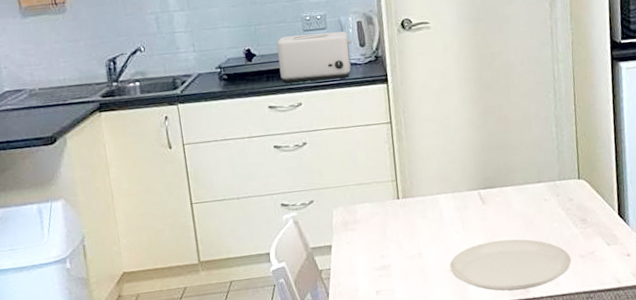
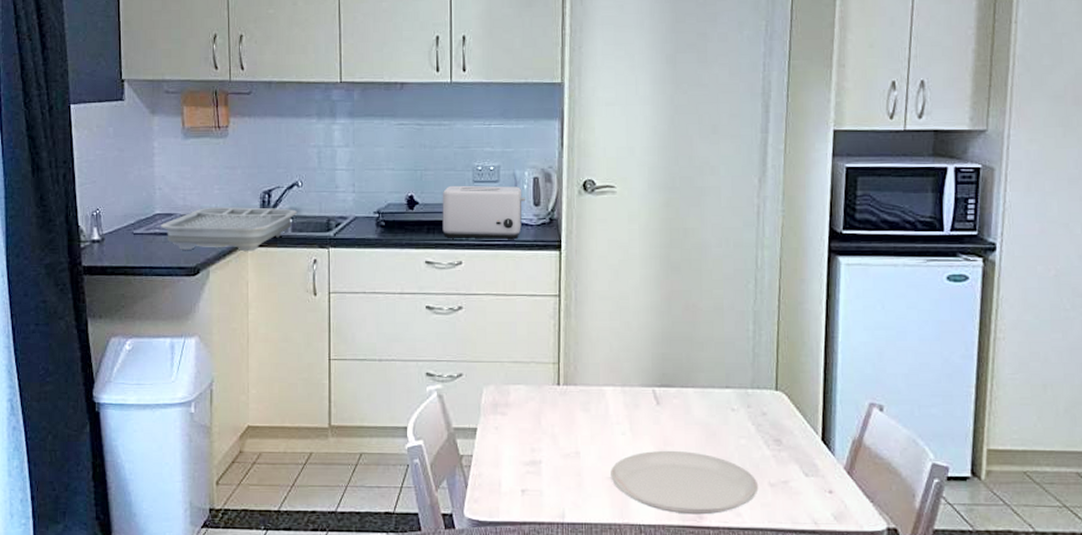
dish rack: none [12,73,144,122] -> present [161,207,298,252]

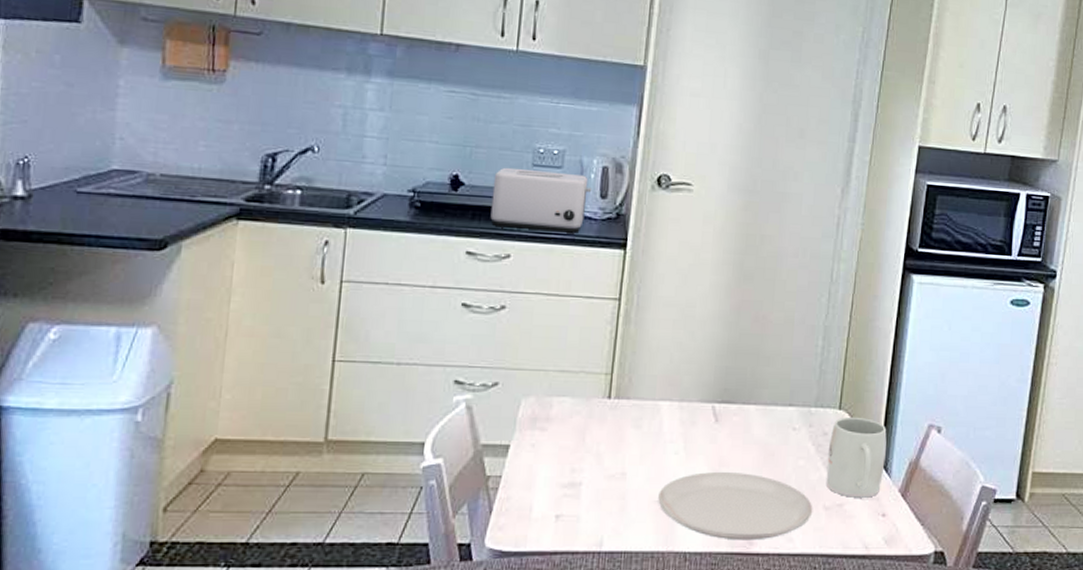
dish rack: present [161,207,298,252] -> none [118,167,310,226]
mug: none [768,397,827,475] -> present [825,416,887,498]

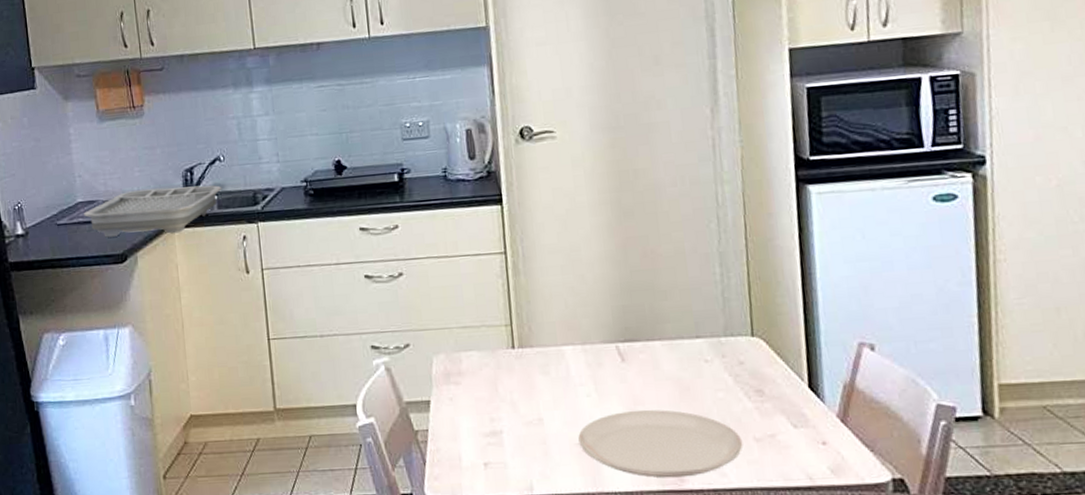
dish rack: none [118,167,310,226] -> present [84,185,222,238]
toaster: present [490,167,592,233] -> none [370,141,460,202]
mug: present [825,416,887,498] -> none [747,342,816,427]

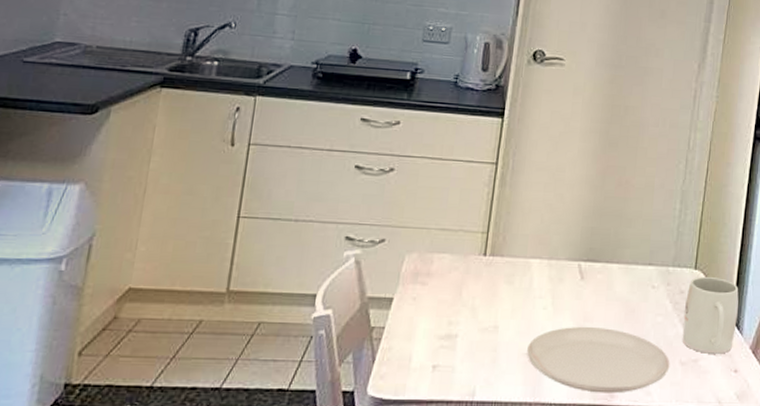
dish rack: present [84,185,222,238] -> none [59,40,226,93]
mug: none [747,342,816,427] -> present [682,276,739,354]

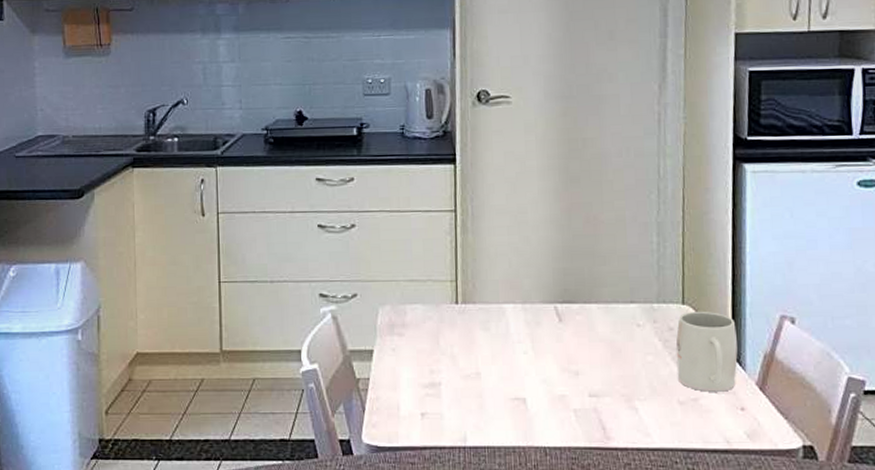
plate: present [527,326,670,393] -> none [513,369,668,436]

